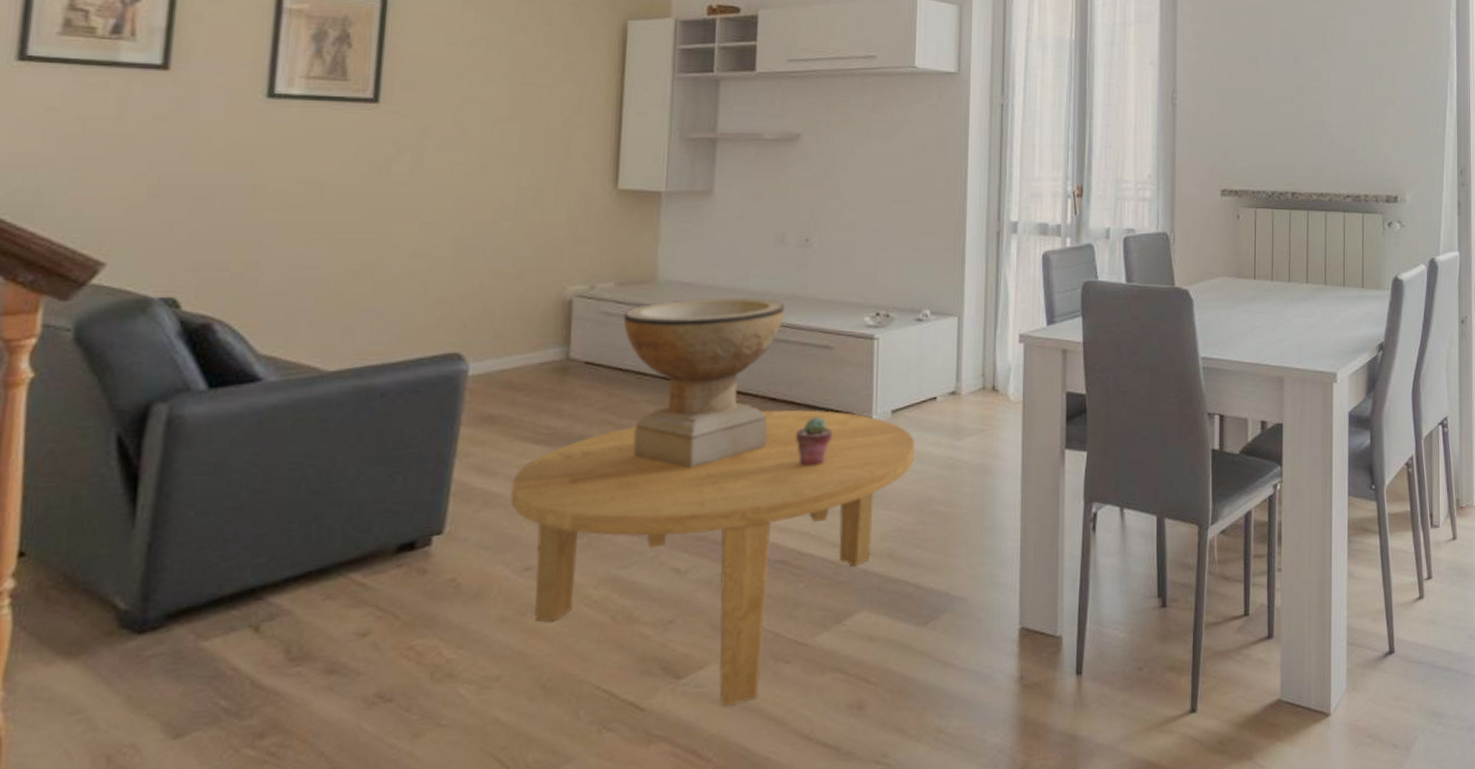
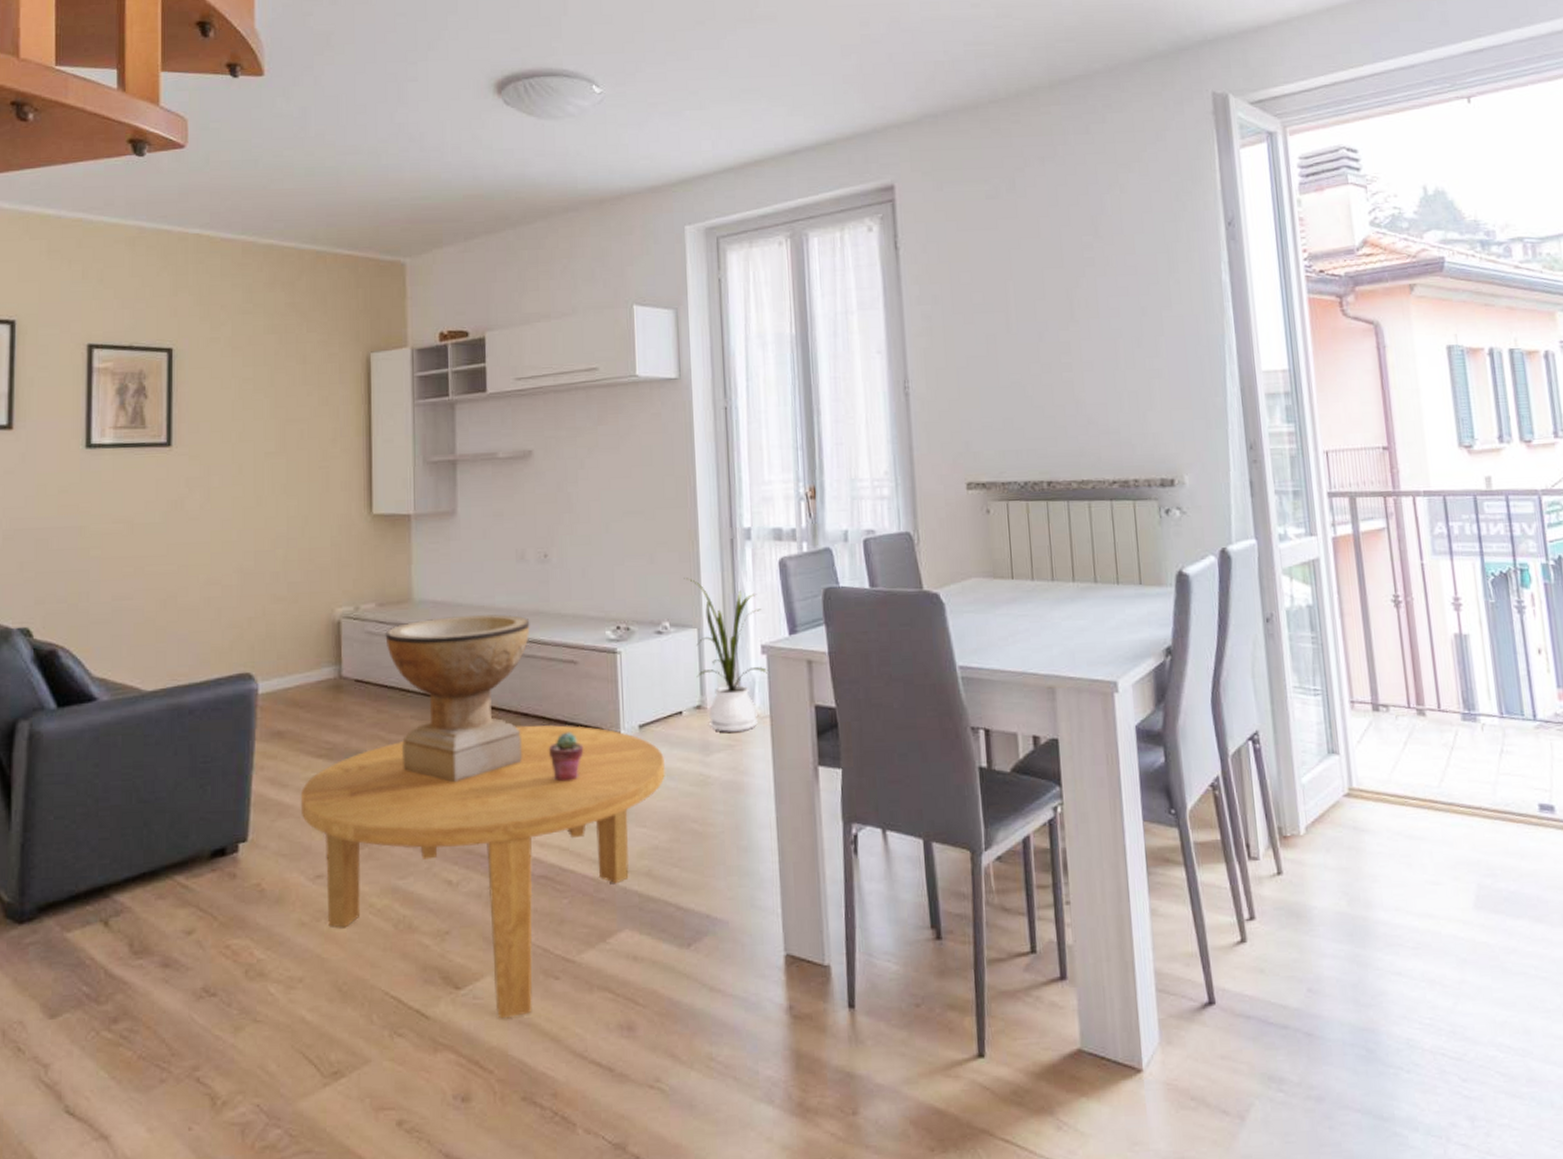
house plant: none [948,267,1025,417] -> present [684,578,769,732]

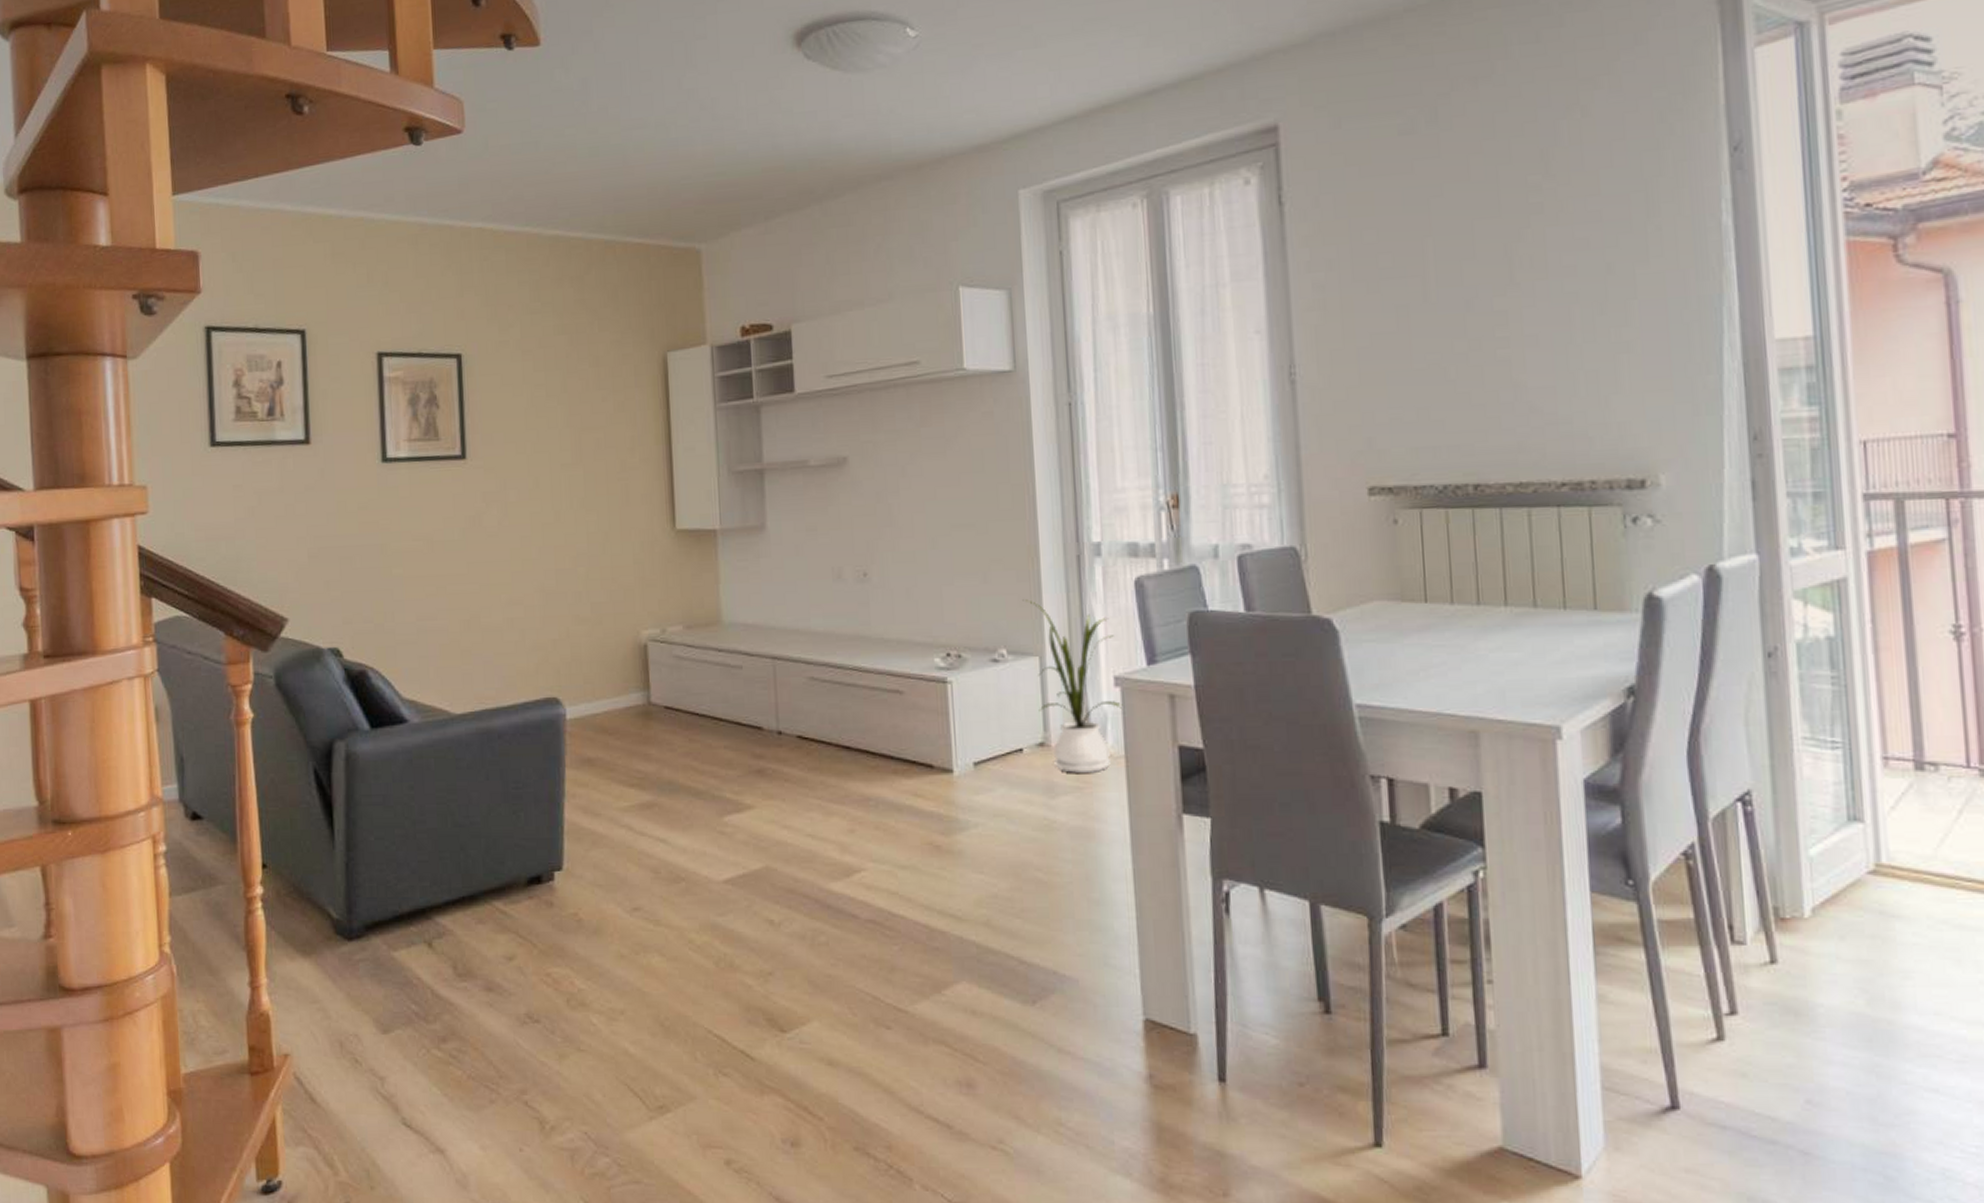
coffee table: present [300,725,666,1019] -> none [613,759,1006,1066]
decorative bowl: present [385,614,530,783] -> none [694,639,850,818]
potted succulent: present [549,731,584,782] -> none [874,767,913,821]

